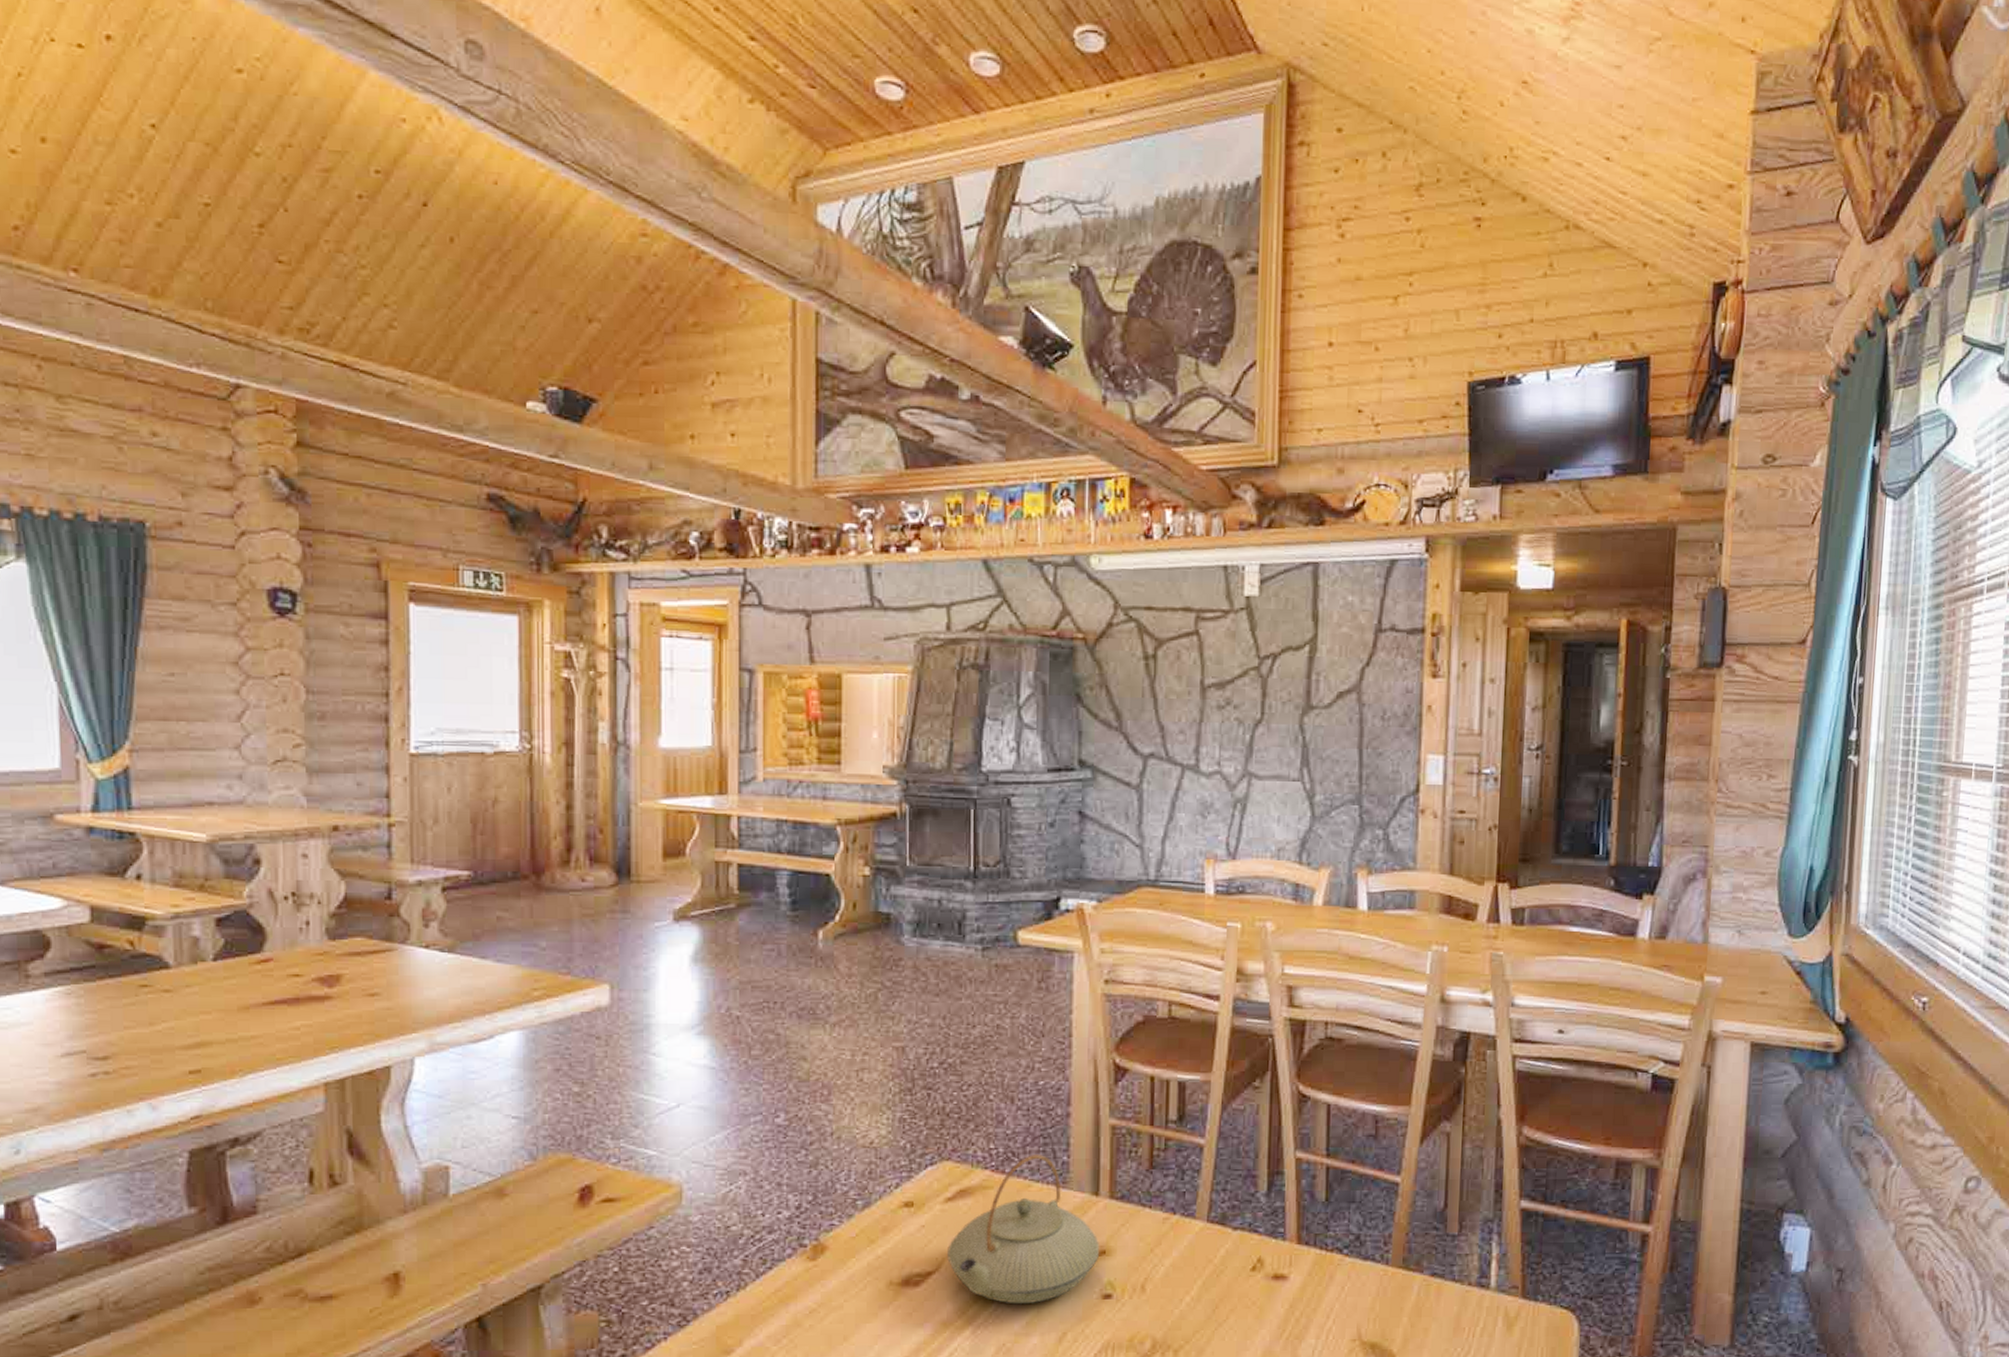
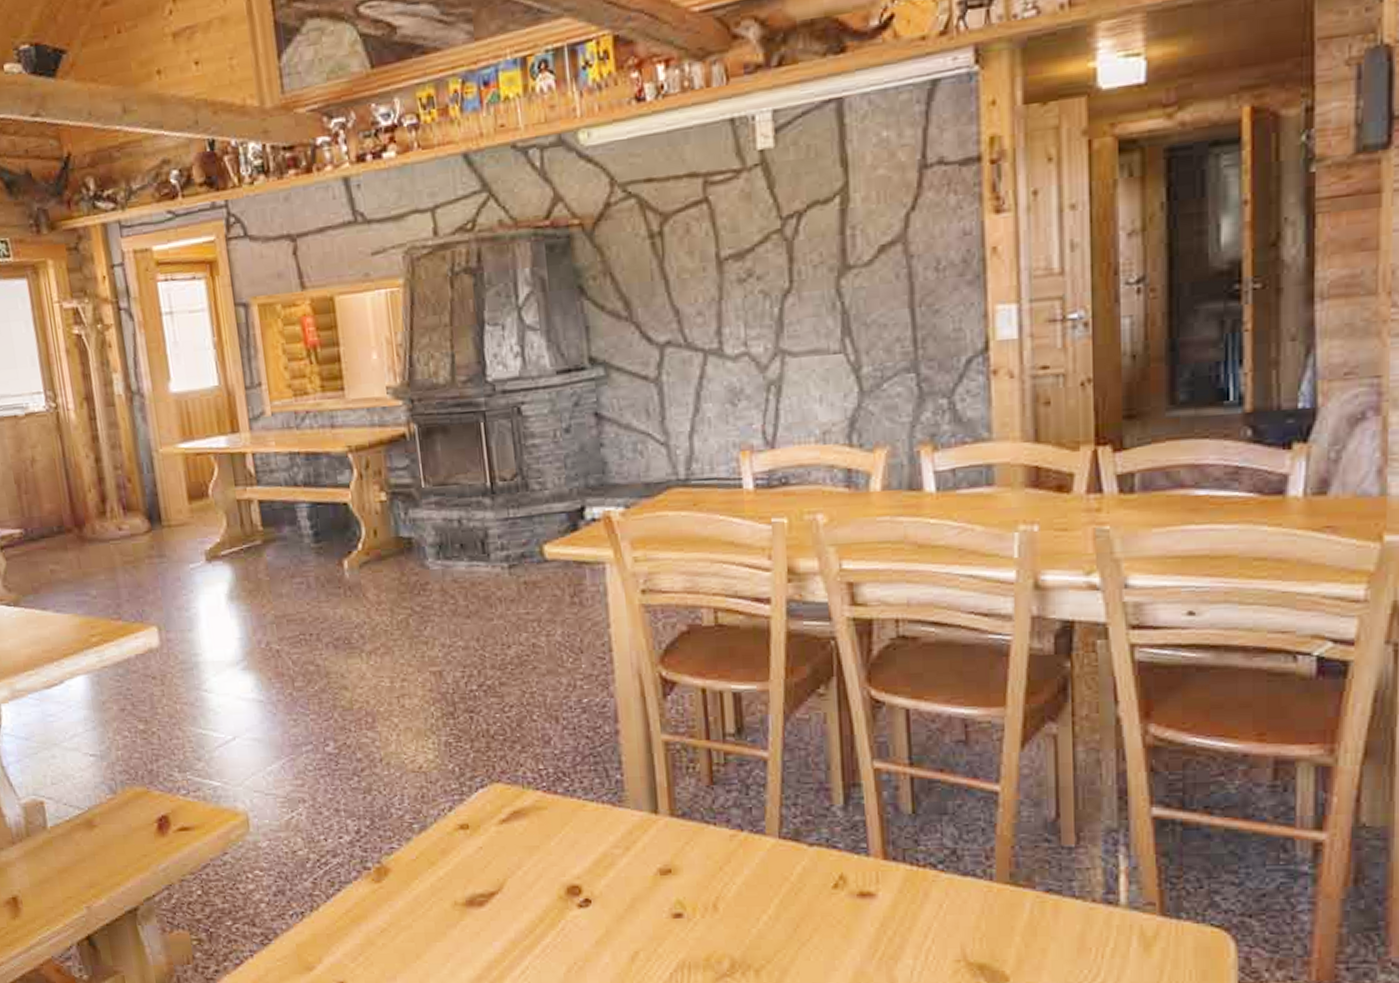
teapot: present [947,1155,1100,1305] -> none [507,774,666,924]

